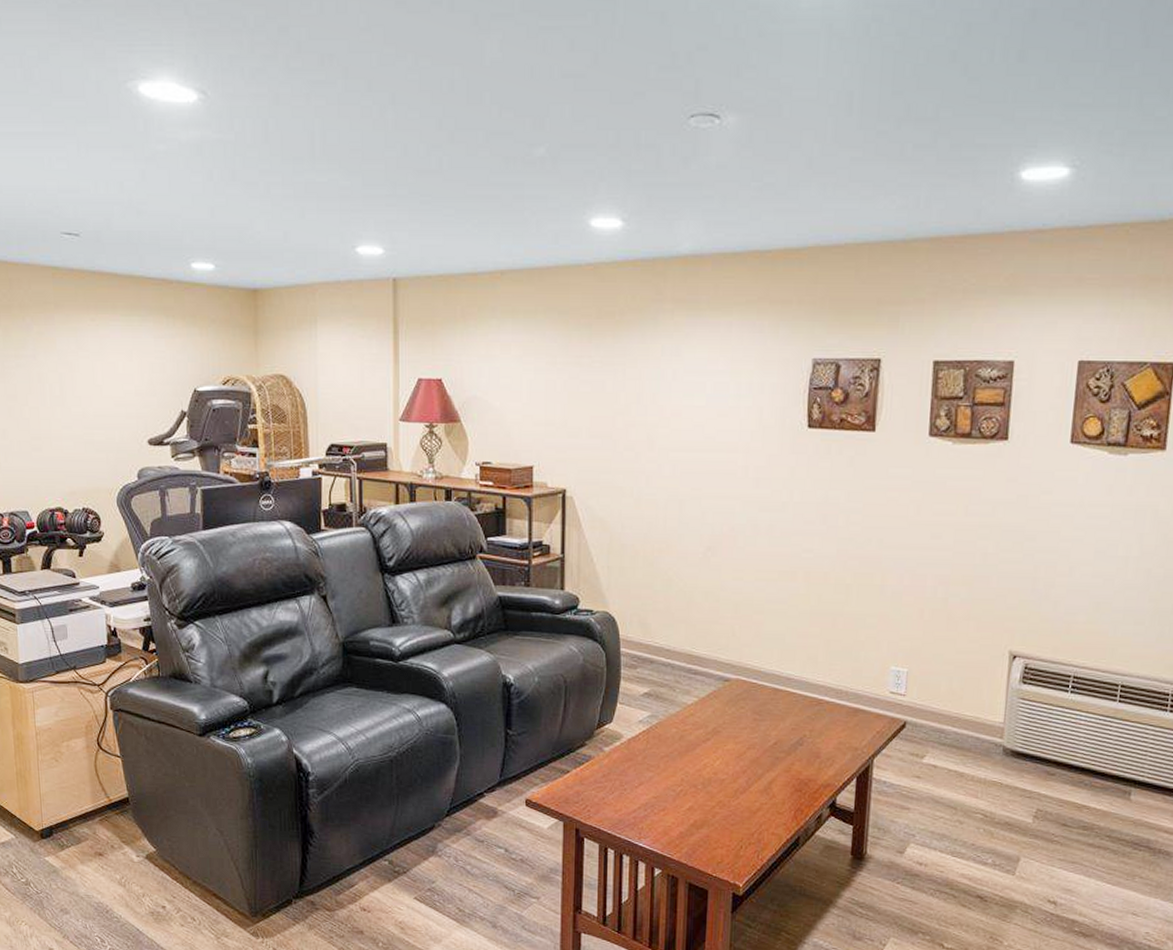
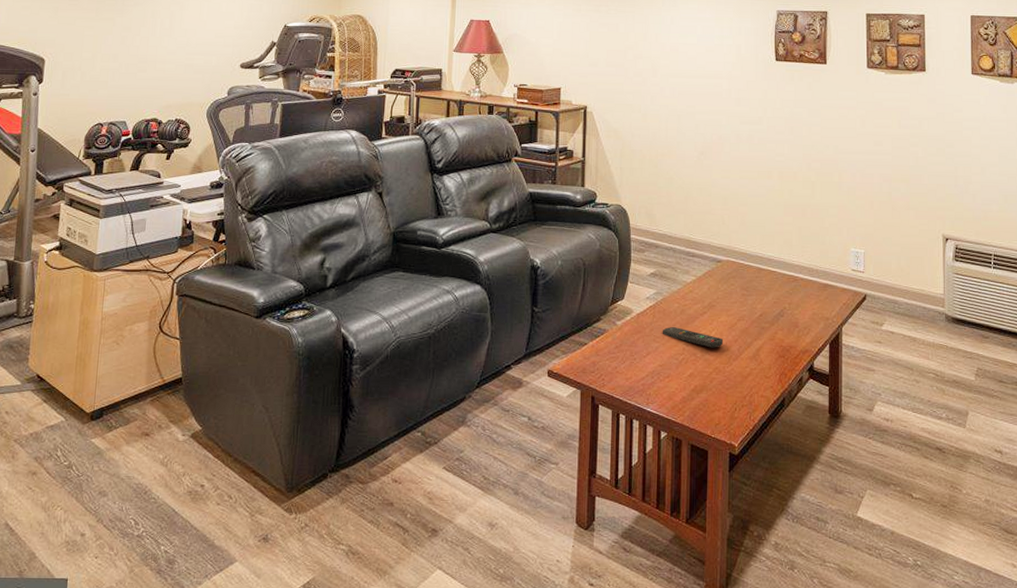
remote control: none [658,755,730,779] -> present [663,327,724,348]

